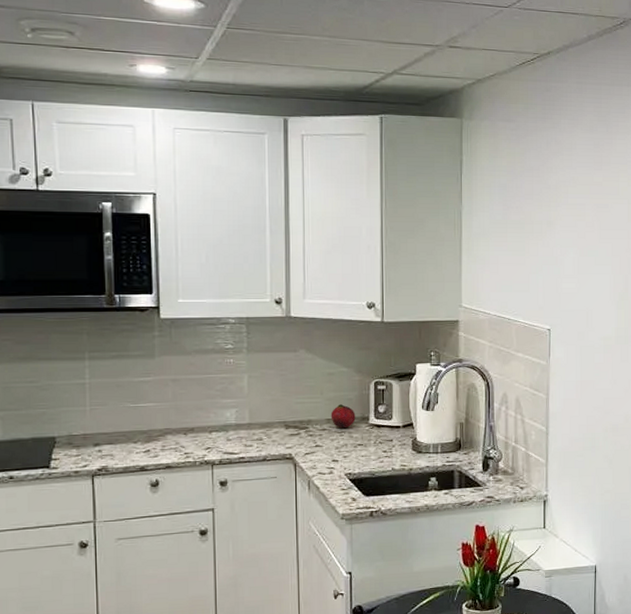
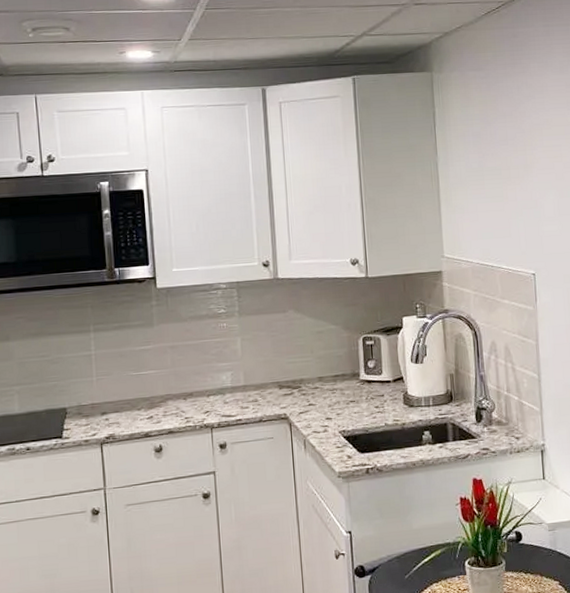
fruit: present [331,404,356,429] -> none [322,362,346,386]

